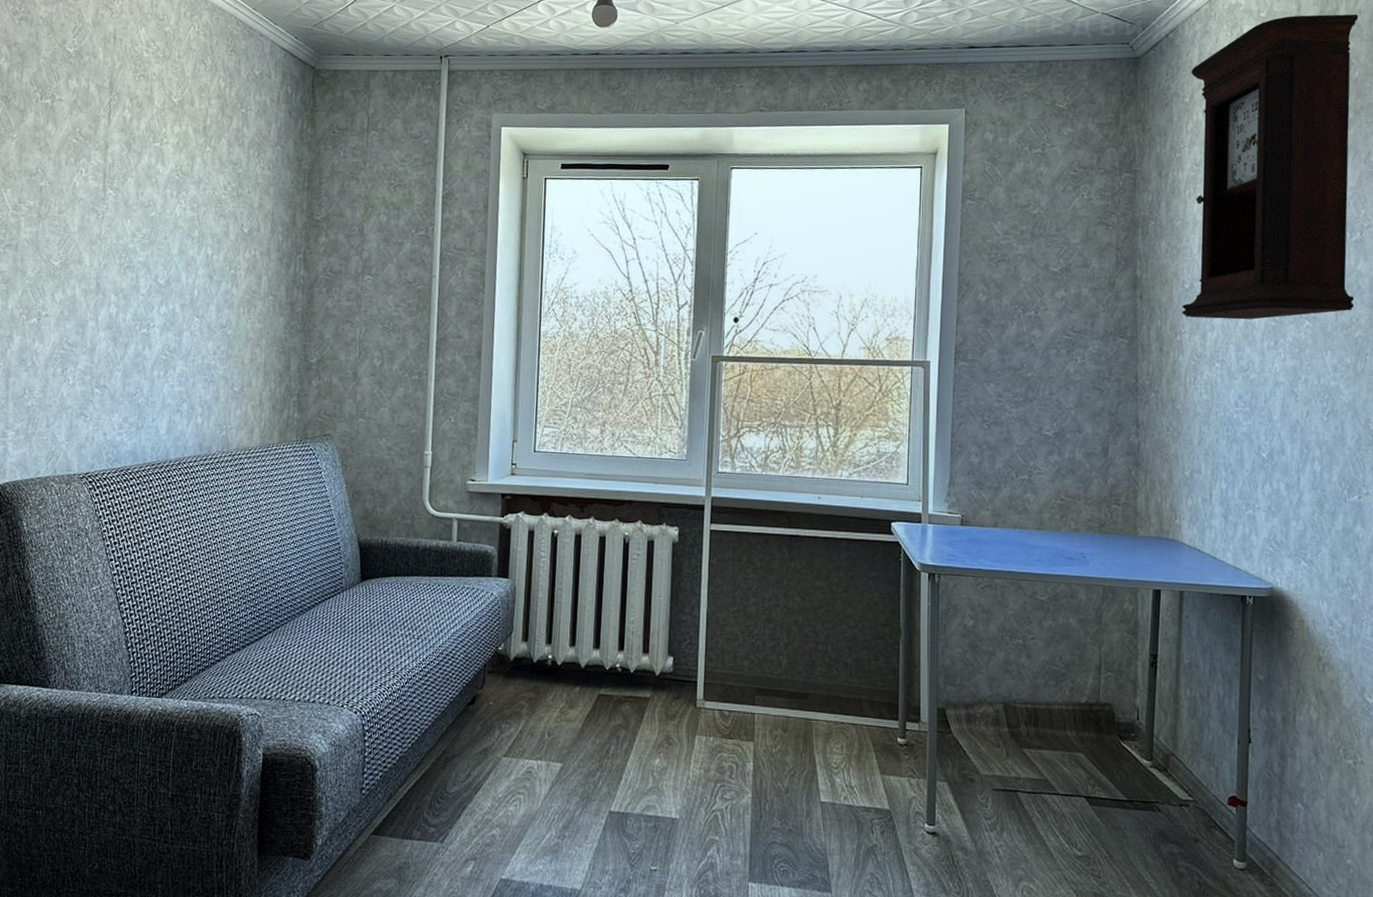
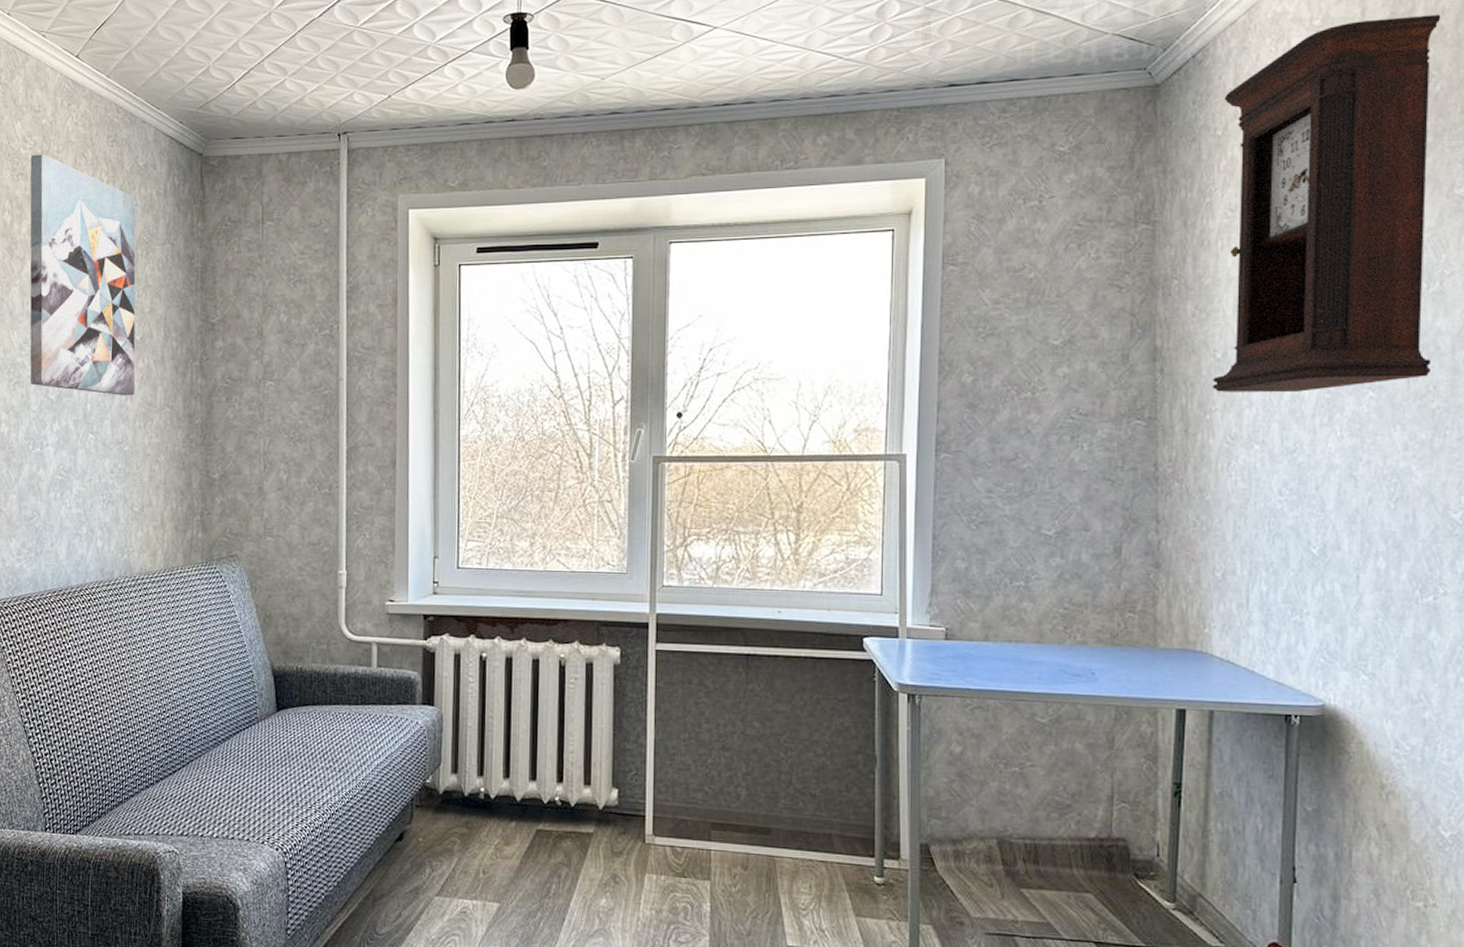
wall art: none [140,58,250,284] -> present [30,154,136,396]

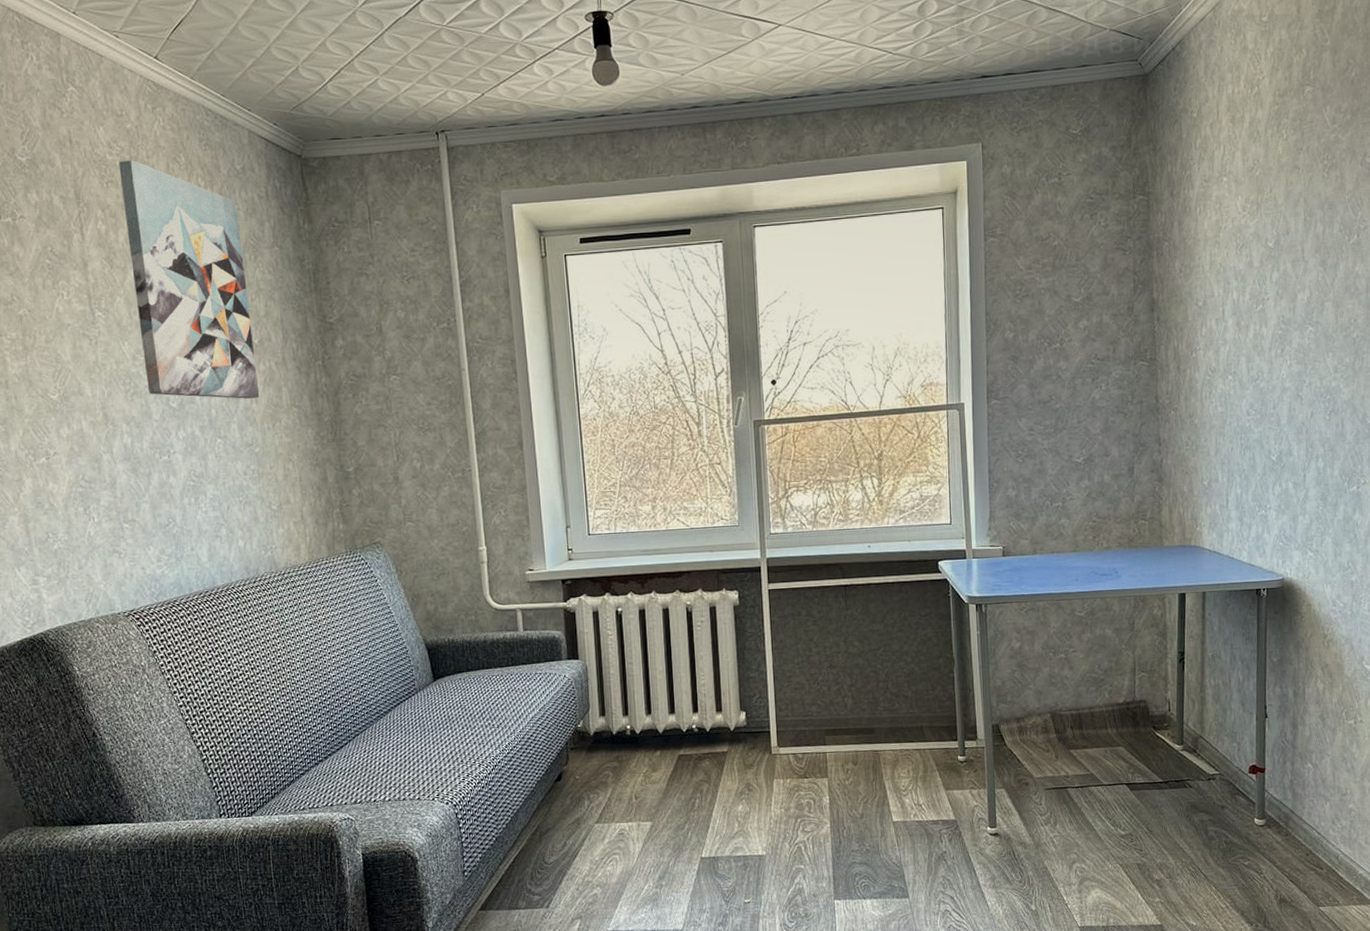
pendulum clock: present [1213,14,1441,393] -> none [1197,11,1355,334]

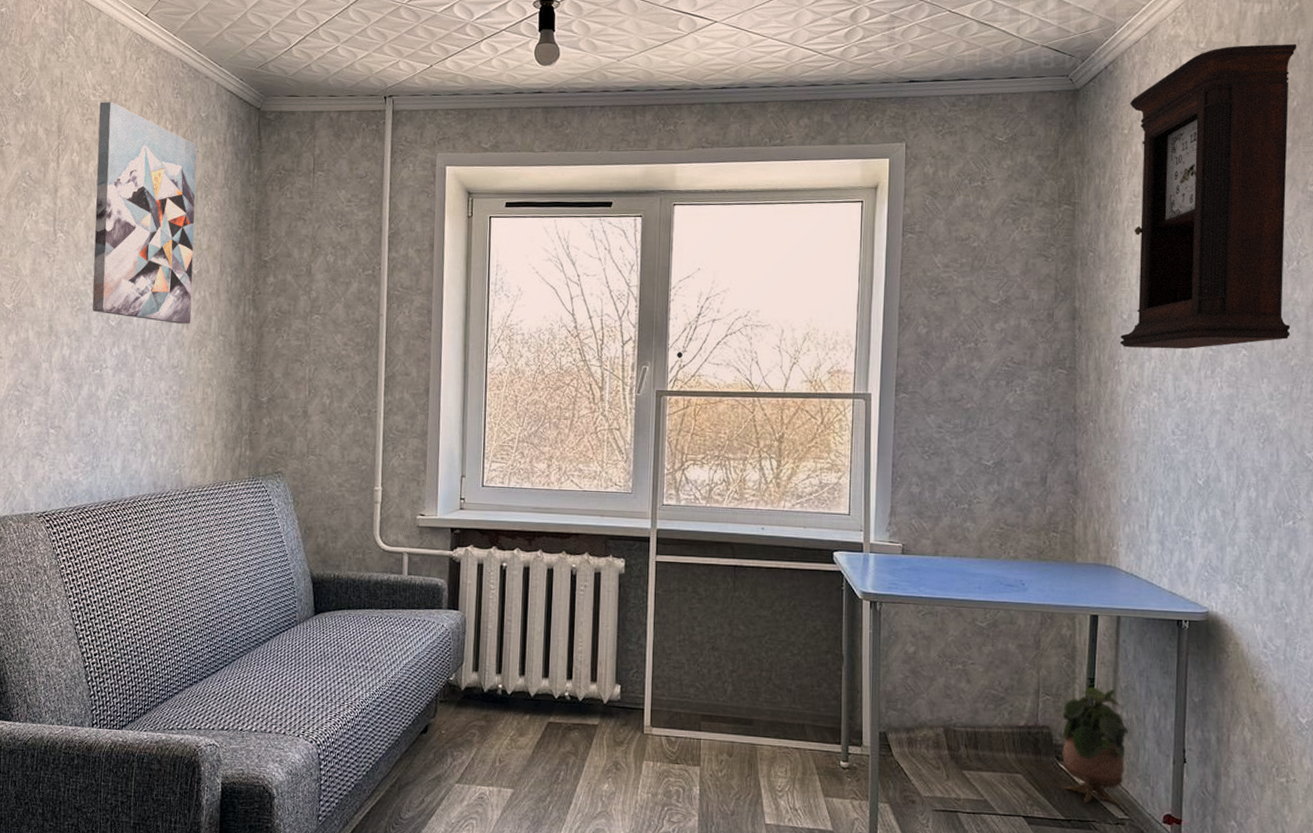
potted plant: none [1157,659,1218,766] -> present [1062,686,1131,805]
pendulum clock: none [1197,11,1355,334] -> present [1120,43,1297,350]

